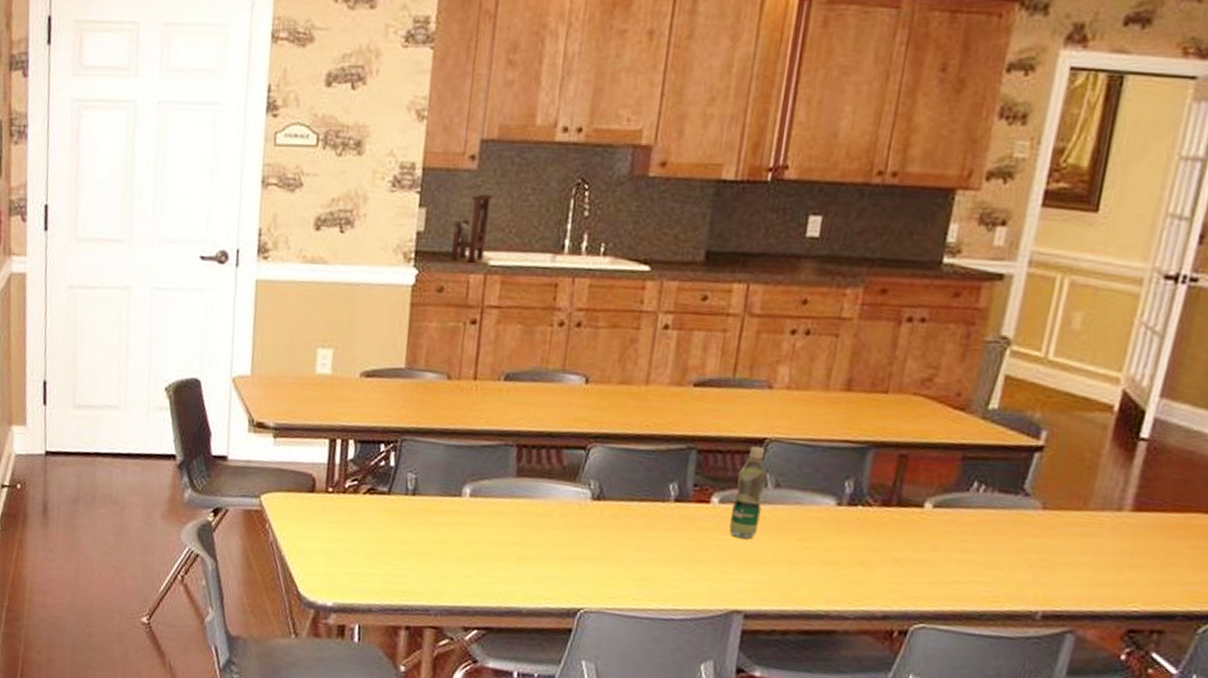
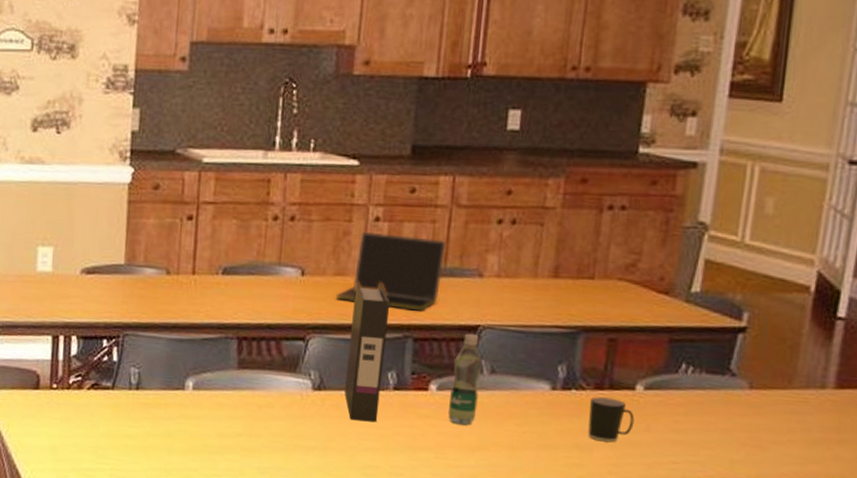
paper towel holder: present [451,194,493,263] -> none [165,94,204,160]
laptop: none [620,339,737,422] -> present [337,231,447,311]
binder: none [624,389,676,534] -> present [345,280,391,423]
mug: none [871,513,921,560] -> present [588,397,635,443]

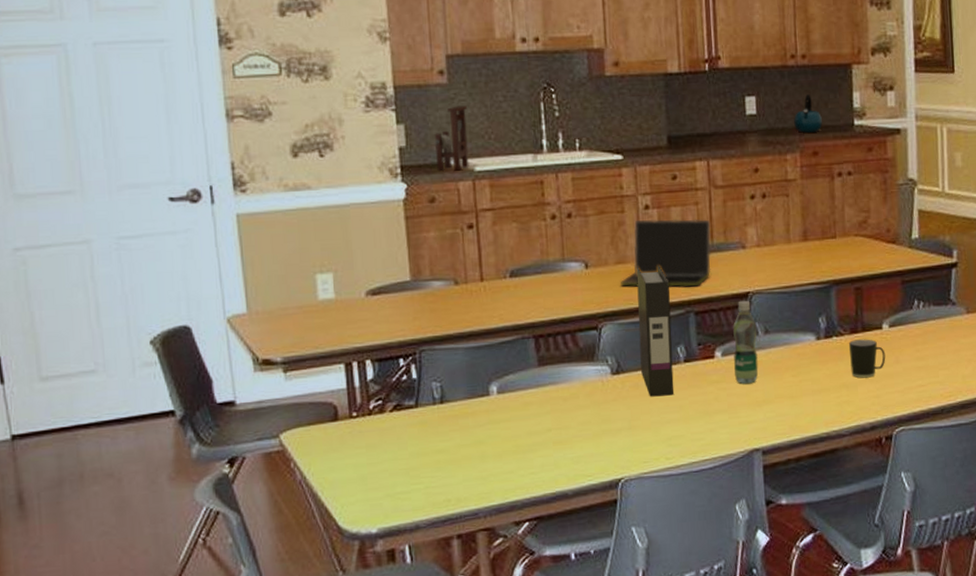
paper towel holder: none [165,94,204,160] -> present [434,105,469,171]
kettle: none [563,113,599,157] -> present [794,94,822,133]

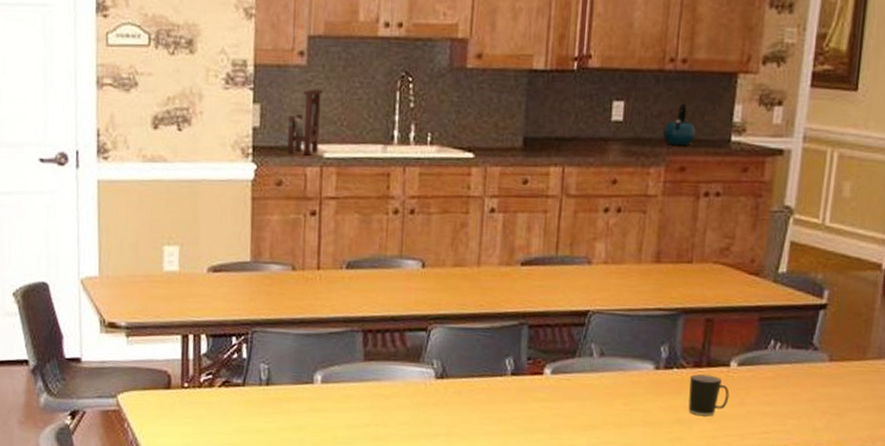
laptop: present [621,219,711,287] -> none [456,222,558,299]
binder: present [636,265,674,397] -> none [466,271,507,407]
bottle: present [733,300,758,384] -> none [562,318,593,406]

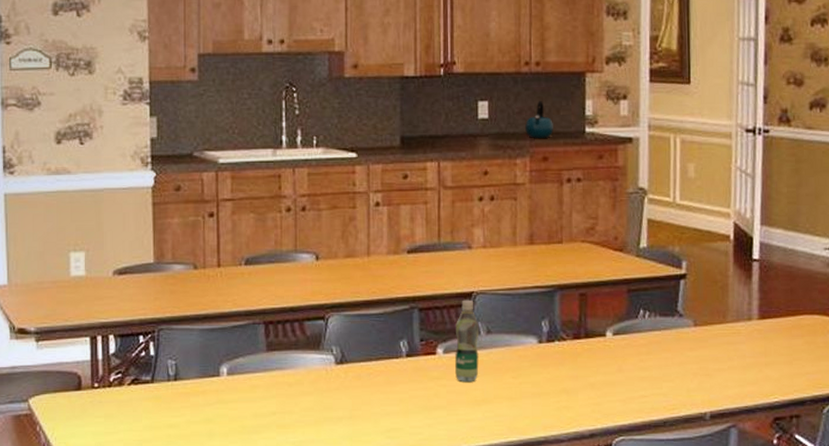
paper towel holder: present [287,89,323,156] -> none [183,101,214,162]
bottle: none [562,318,593,406] -> present [455,299,479,383]
mug: present [688,374,730,417] -> none [570,345,608,385]

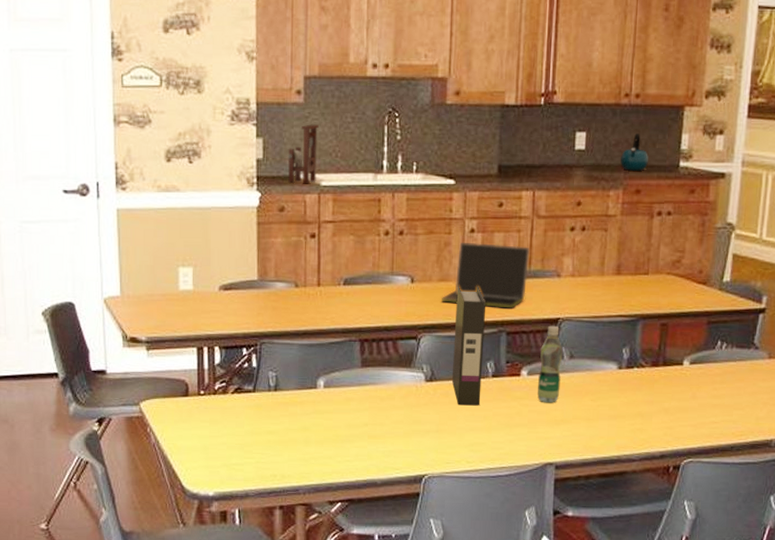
paper towel holder: none [183,101,214,162] -> present [287,124,319,184]
laptop: none [349,216,439,283] -> present [442,242,530,309]
binder: none [363,260,396,389] -> present [452,285,487,406]

